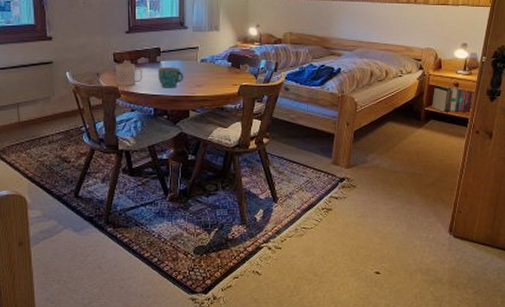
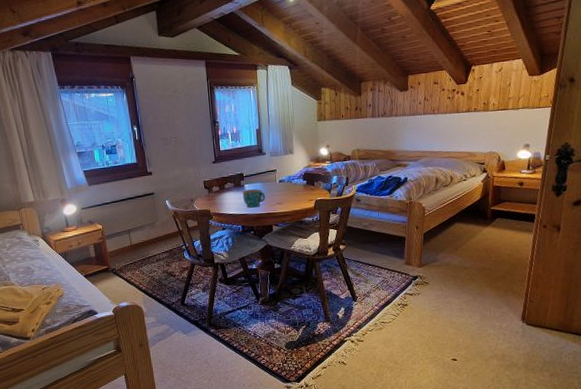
mug: present [116,64,142,86] -> none [206,189,230,209]
books: present [432,84,473,112] -> none [497,184,538,210]

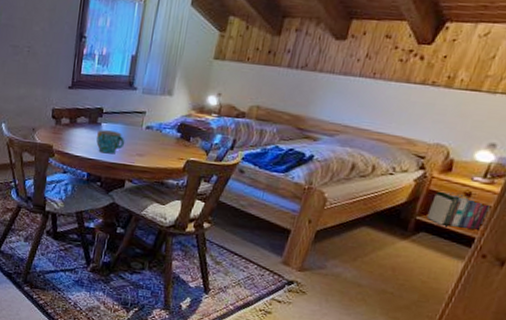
books: none [497,184,538,210] -> present [426,190,490,230]

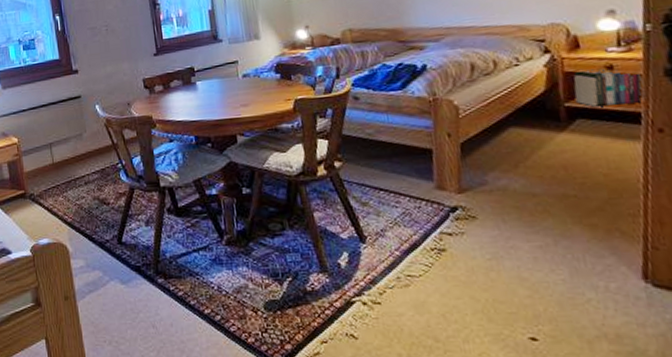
cup: present [95,130,125,154] -> none [193,87,226,112]

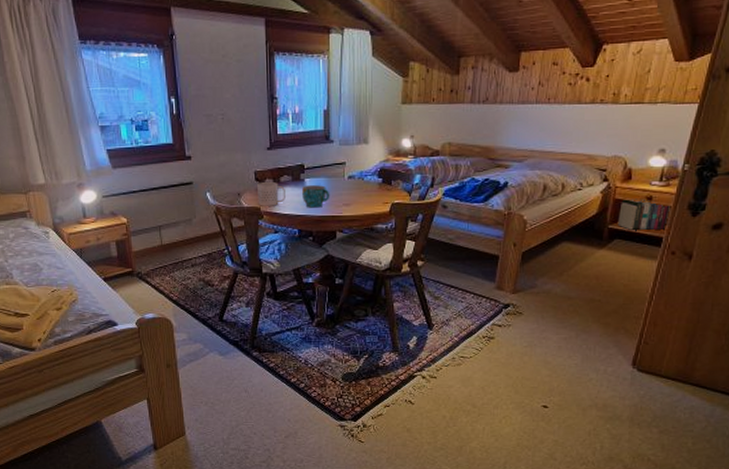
mug: none [147,88,178,115] -> present [257,182,285,206]
cup: none [193,87,226,112] -> present [301,185,330,208]

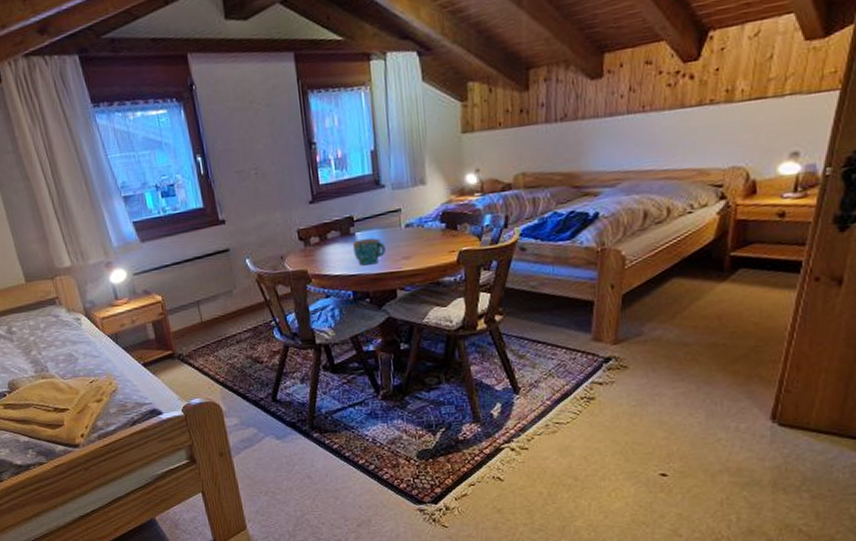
mug: present [257,182,285,206] -> none [302,240,335,269]
books: present [617,197,670,230] -> none [741,216,809,256]

